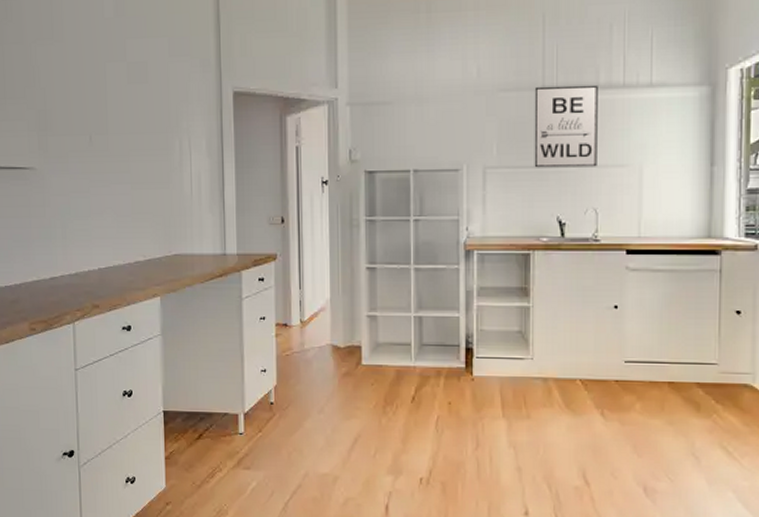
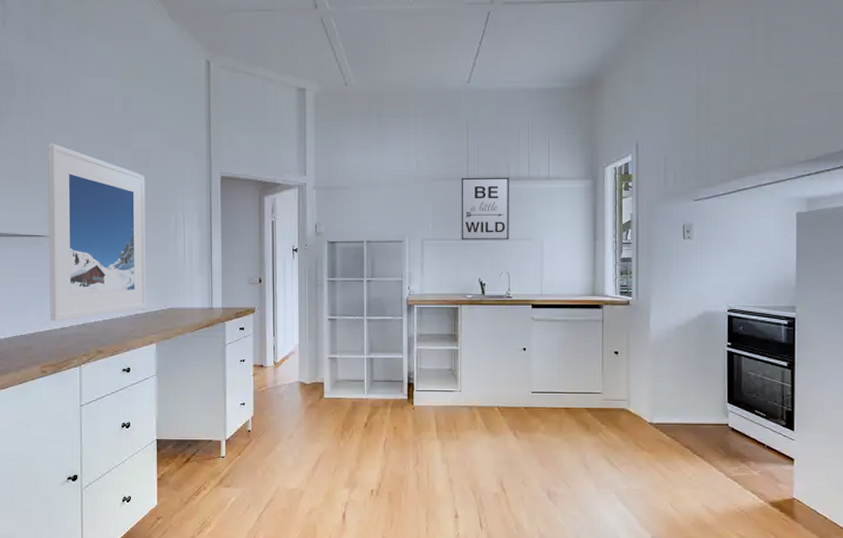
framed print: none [29,56,148,270] -> present [48,143,147,322]

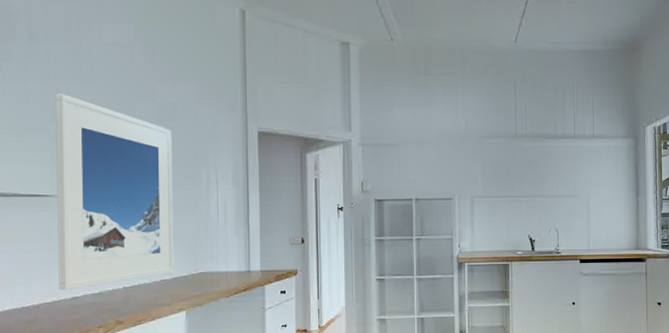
wall art: present [461,177,509,240] -> none [509,135,557,198]

